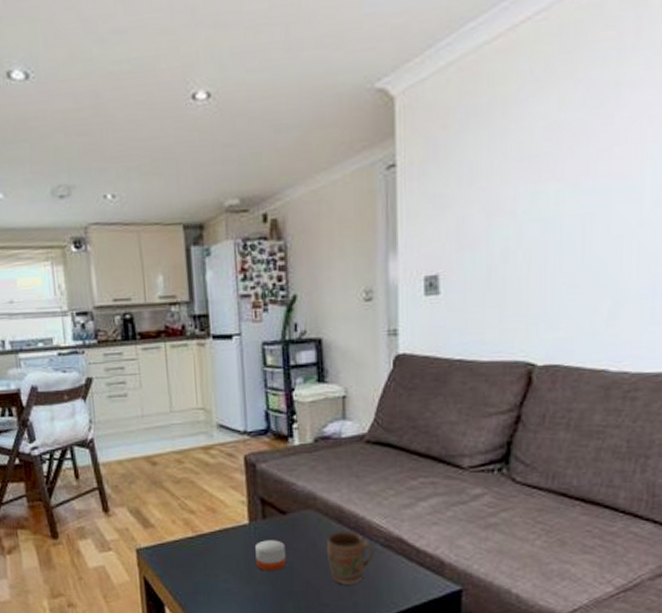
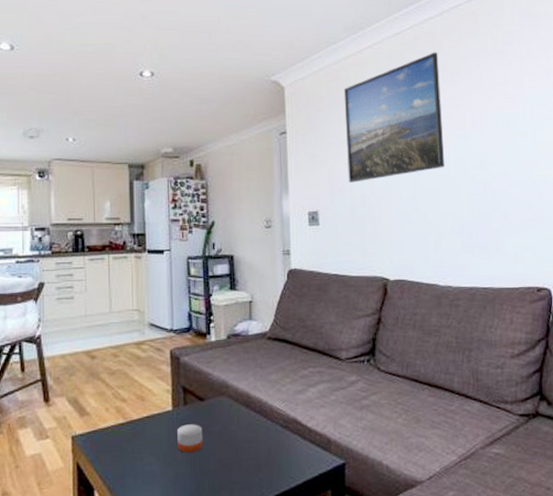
mug: present [326,531,375,585] -> none [236,415,276,463]
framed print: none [483,14,642,232] -> present [343,52,445,183]

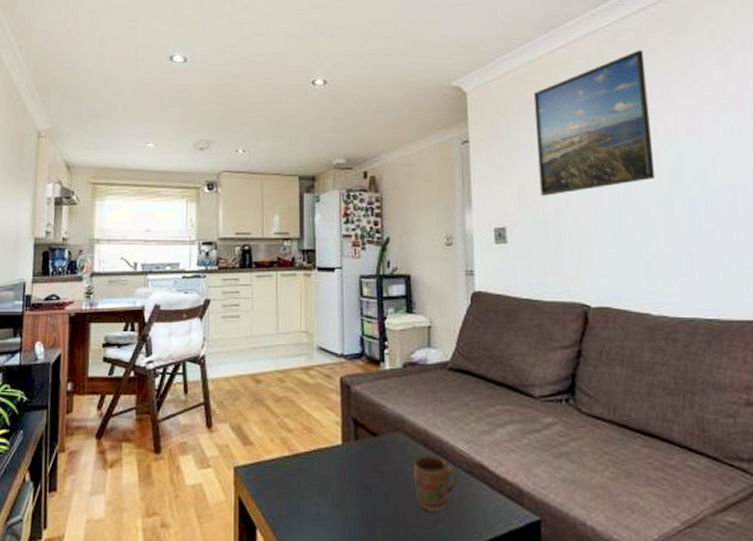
candle: present [177,424,203,453] -> none [347,462,376,495]
mug: none [236,415,276,463] -> present [413,456,458,512]

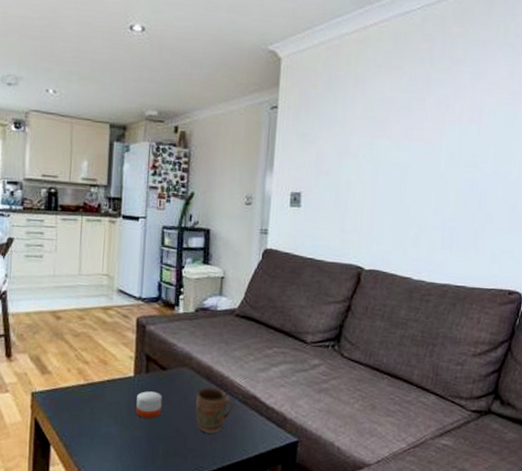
candle: none [347,462,376,495] -> present [136,391,162,418]
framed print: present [533,50,656,196] -> none [336,37,446,167]

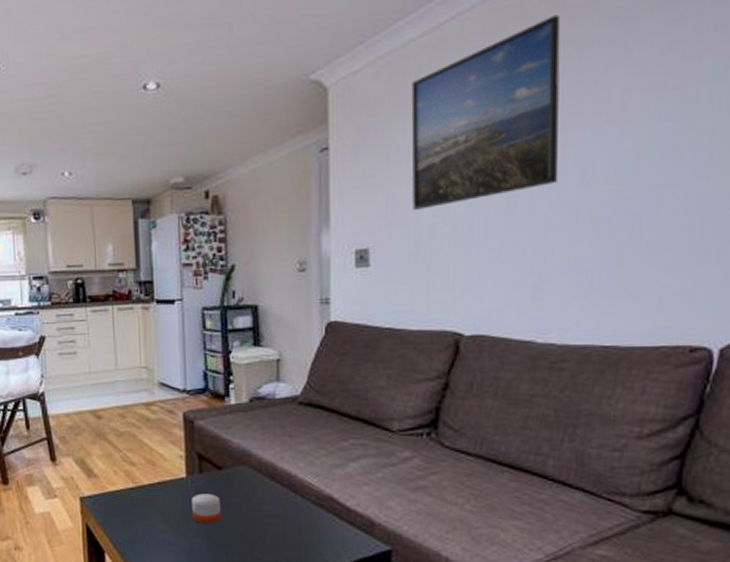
mug: present [195,388,234,433] -> none [259,488,306,540]
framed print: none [336,37,446,167] -> present [411,14,561,210]

